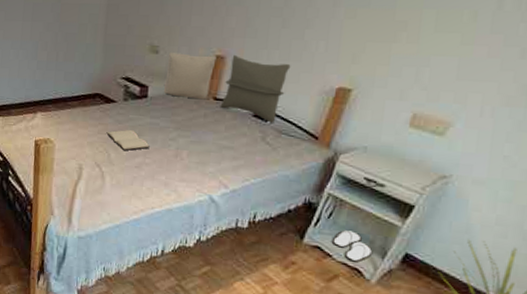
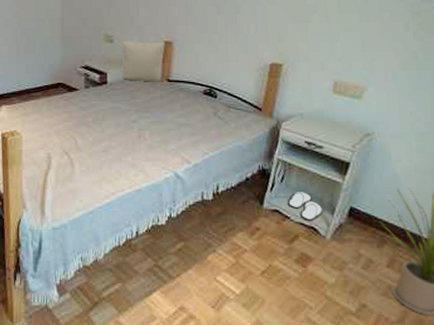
book: present [106,130,150,151] -> none [71,116,114,137]
pillow: present [220,54,291,123] -> none [173,39,229,99]

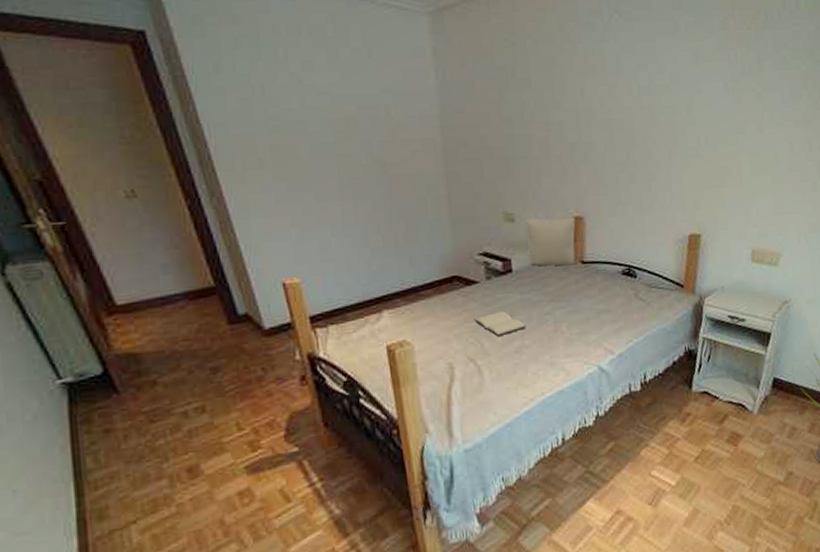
book: none [71,116,114,137] -> present [474,312,526,337]
slippers: present [288,192,324,221] -> none [716,369,750,398]

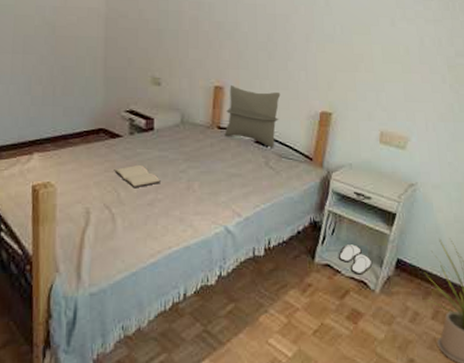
pillow: present [526,217,576,267] -> none [170,84,216,129]
pillow: none [589,213,646,279] -> present [224,84,281,148]
slippers: none [716,369,750,398] -> present [339,244,373,275]

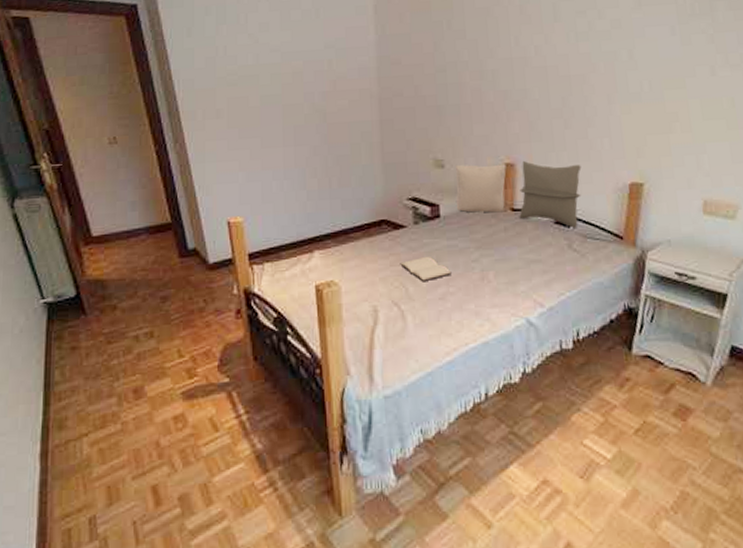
pillow: none [170,84,216,129] -> present [456,164,506,213]
slippers: present [339,244,373,275] -> none [660,332,702,366]

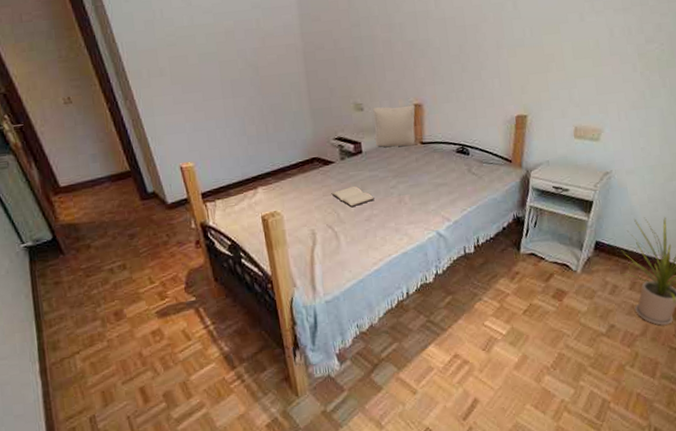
pillow: present [519,160,582,228] -> none [427,100,477,156]

